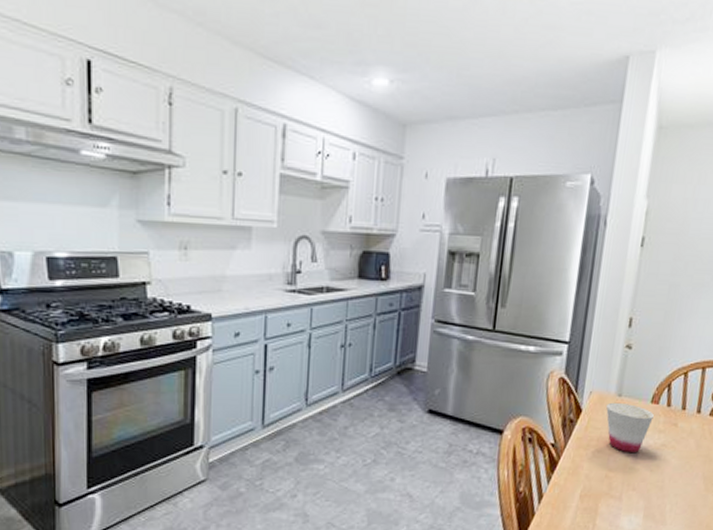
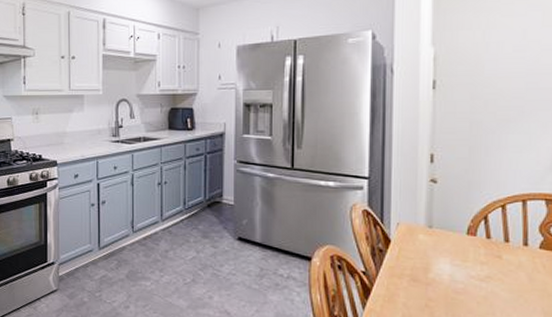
cup: present [606,402,654,454] -> none [417,233,472,284]

